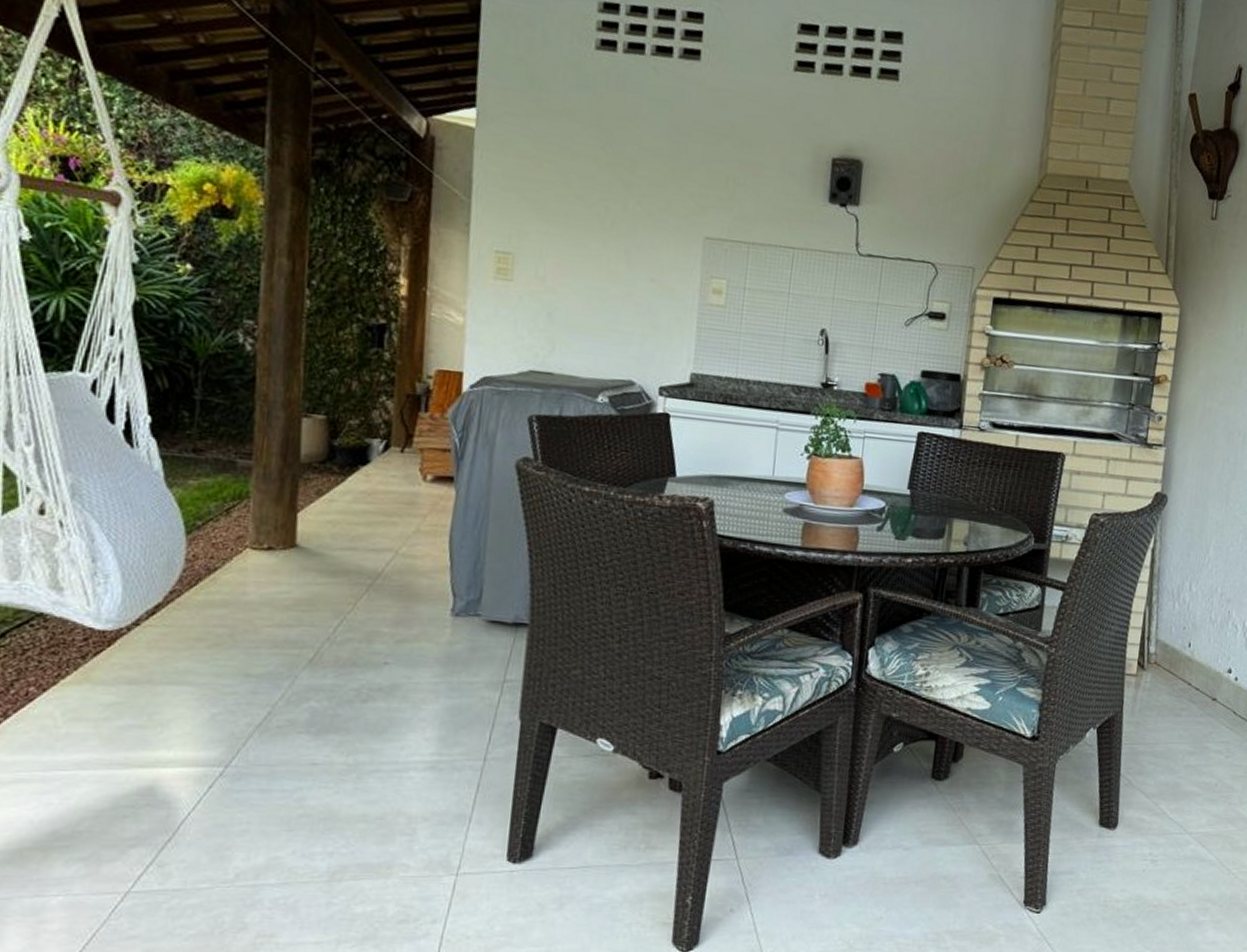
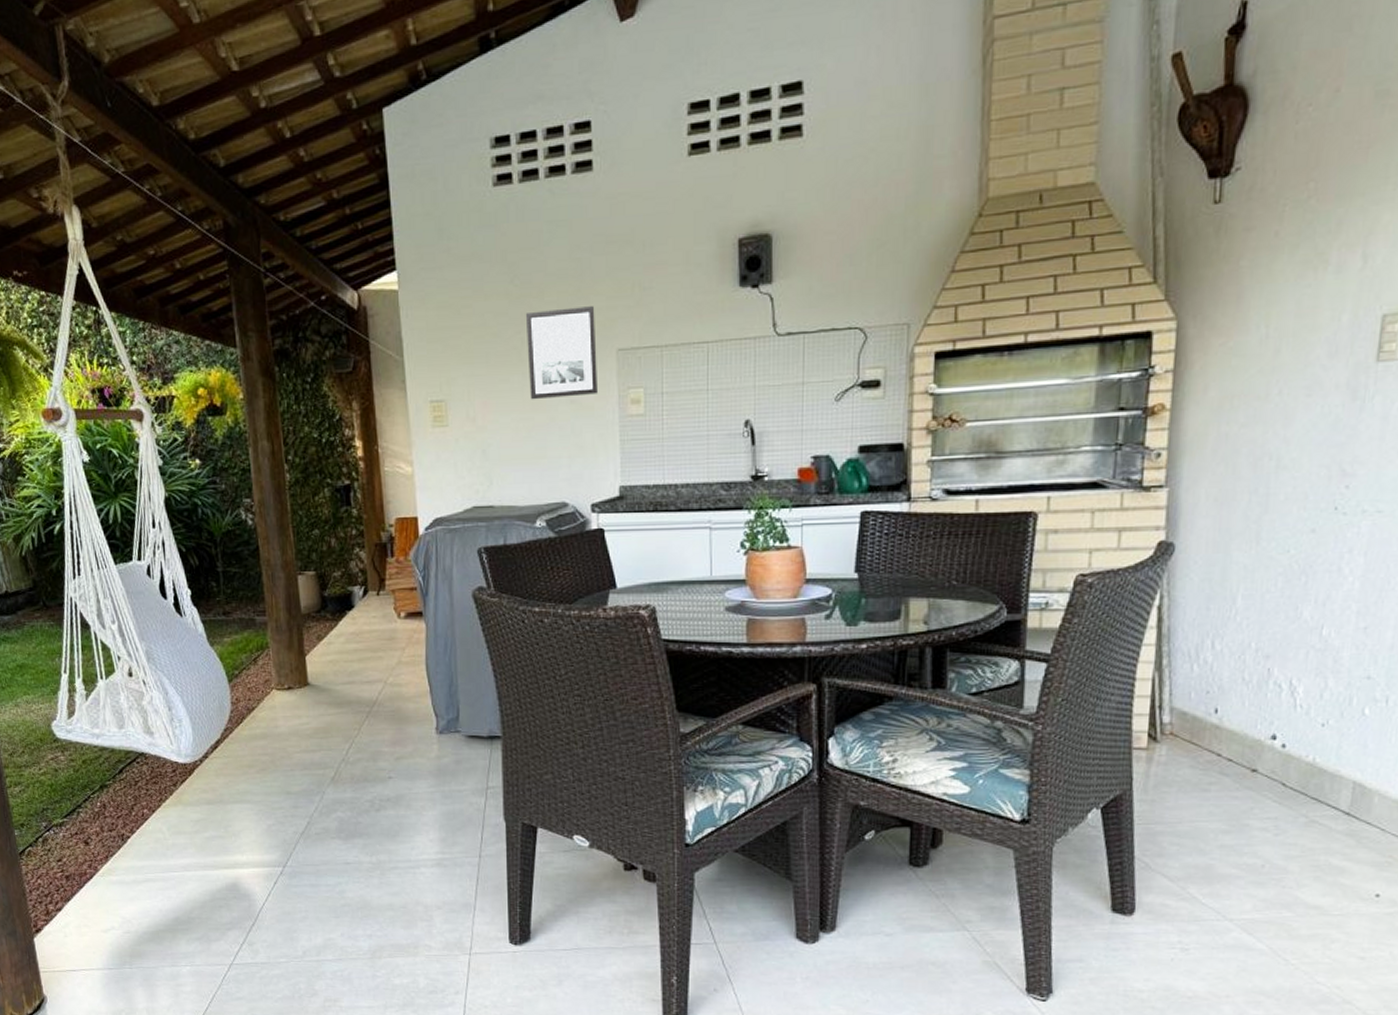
wall art: none [608,182,687,277] -> present [525,306,597,400]

